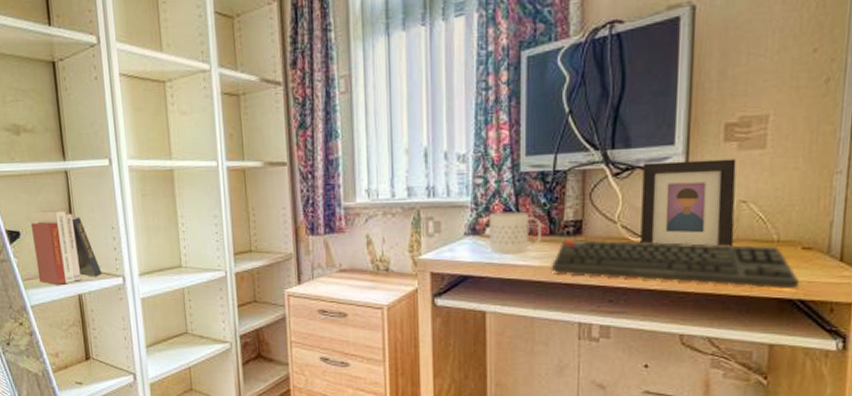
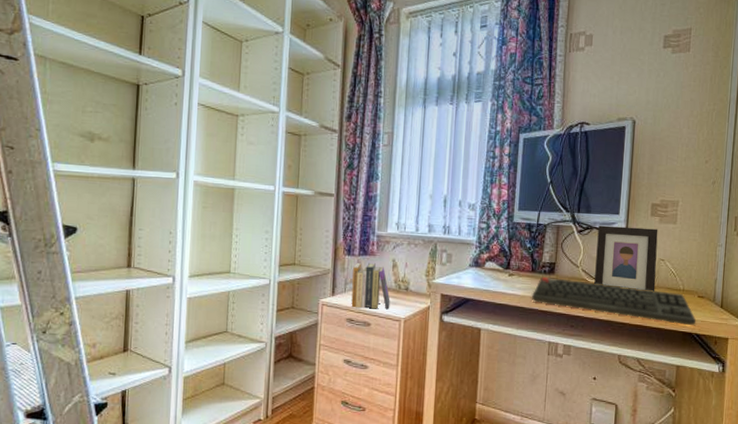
books: present [30,210,102,286] -> none [88,211,154,281]
books: none [319,241,368,297] -> present [351,262,390,310]
mug: present [488,211,541,254] -> none [487,251,526,285]

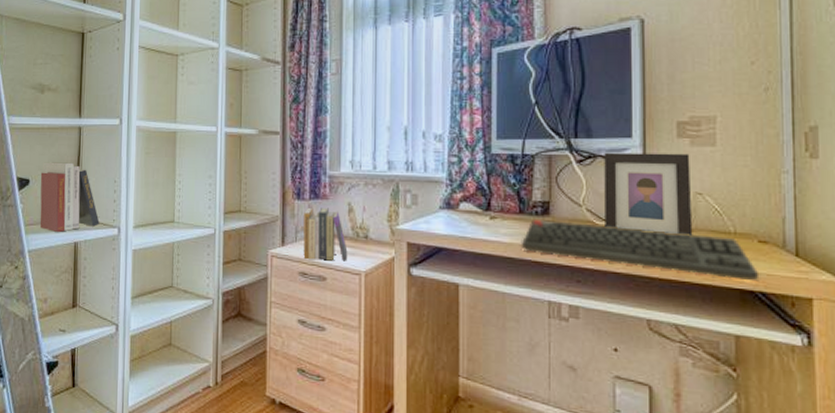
books: none [88,211,154,281] -> present [40,162,100,233]

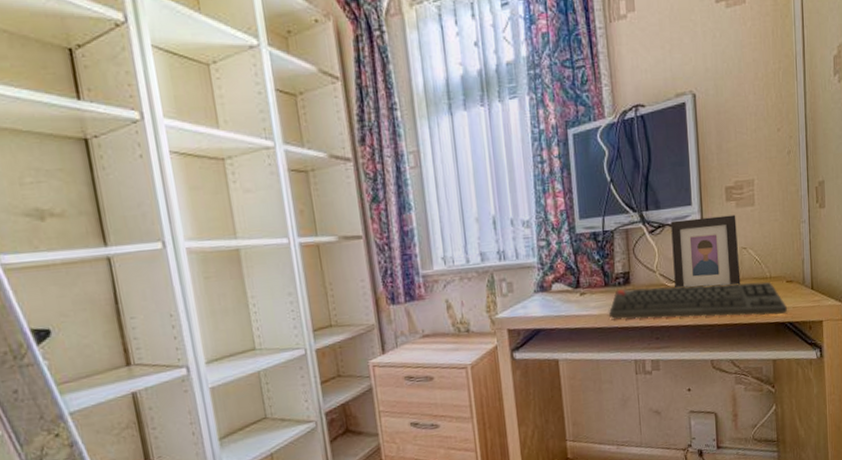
books: present [40,162,100,233] -> none [64,301,161,386]
books: present [303,207,348,262] -> none [401,308,452,364]

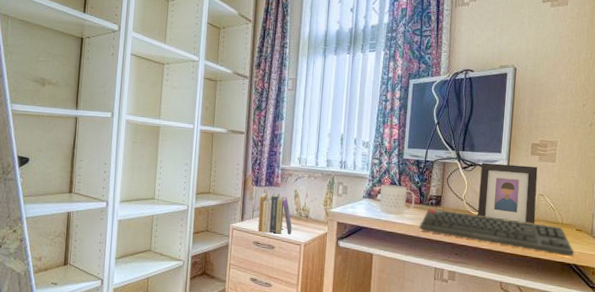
books: none [401,308,452,364] -> present [257,192,292,235]
mug: none [553,268,599,307] -> present [379,184,415,215]

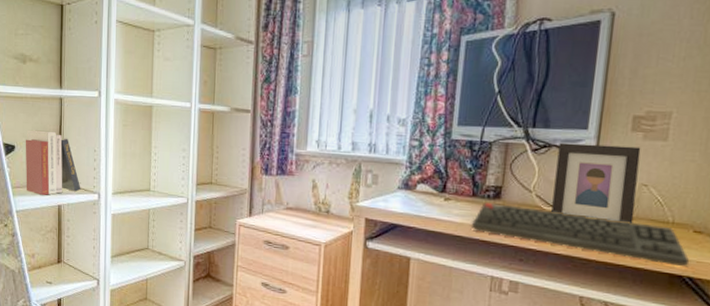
books: none [37,144,91,204] -> present [25,129,81,196]
books: present [257,192,292,235] -> none [268,182,310,233]
mug: present [379,184,415,215] -> none [419,172,466,210]

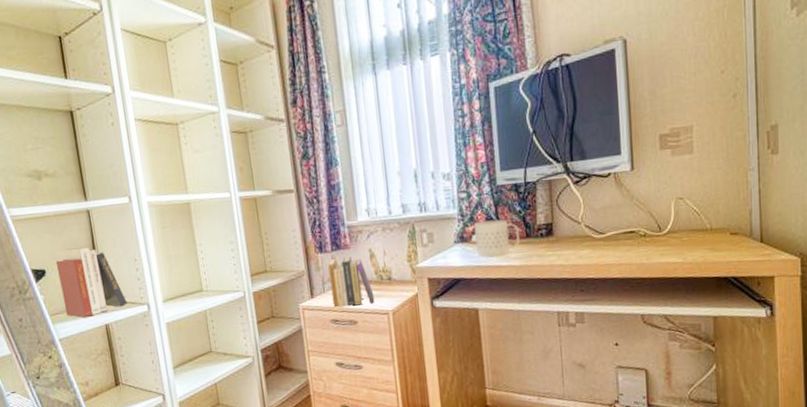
books: none [268,182,310,233] -> present [328,256,375,308]
mug: none [419,172,466,210] -> present [473,219,520,257]
computer keyboard: present [472,203,689,267] -> none [531,233,731,271]
picture frame: present [551,142,641,224] -> none [597,163,676,240]

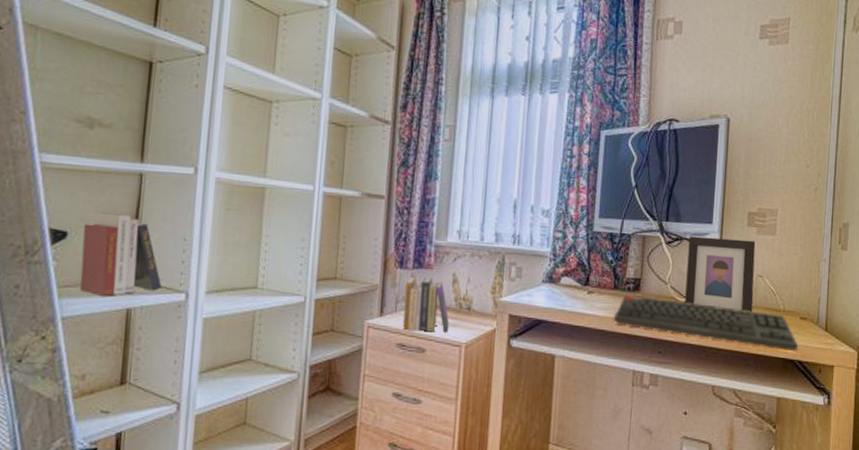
mug: present [473,219,520,257] -> none [563,264,608,304]
computer keyboard: none [531,233,731,271] -> present [614,295,798,352]
picture frame: none [597,163,676,240] -> present [685,236,756,312]

